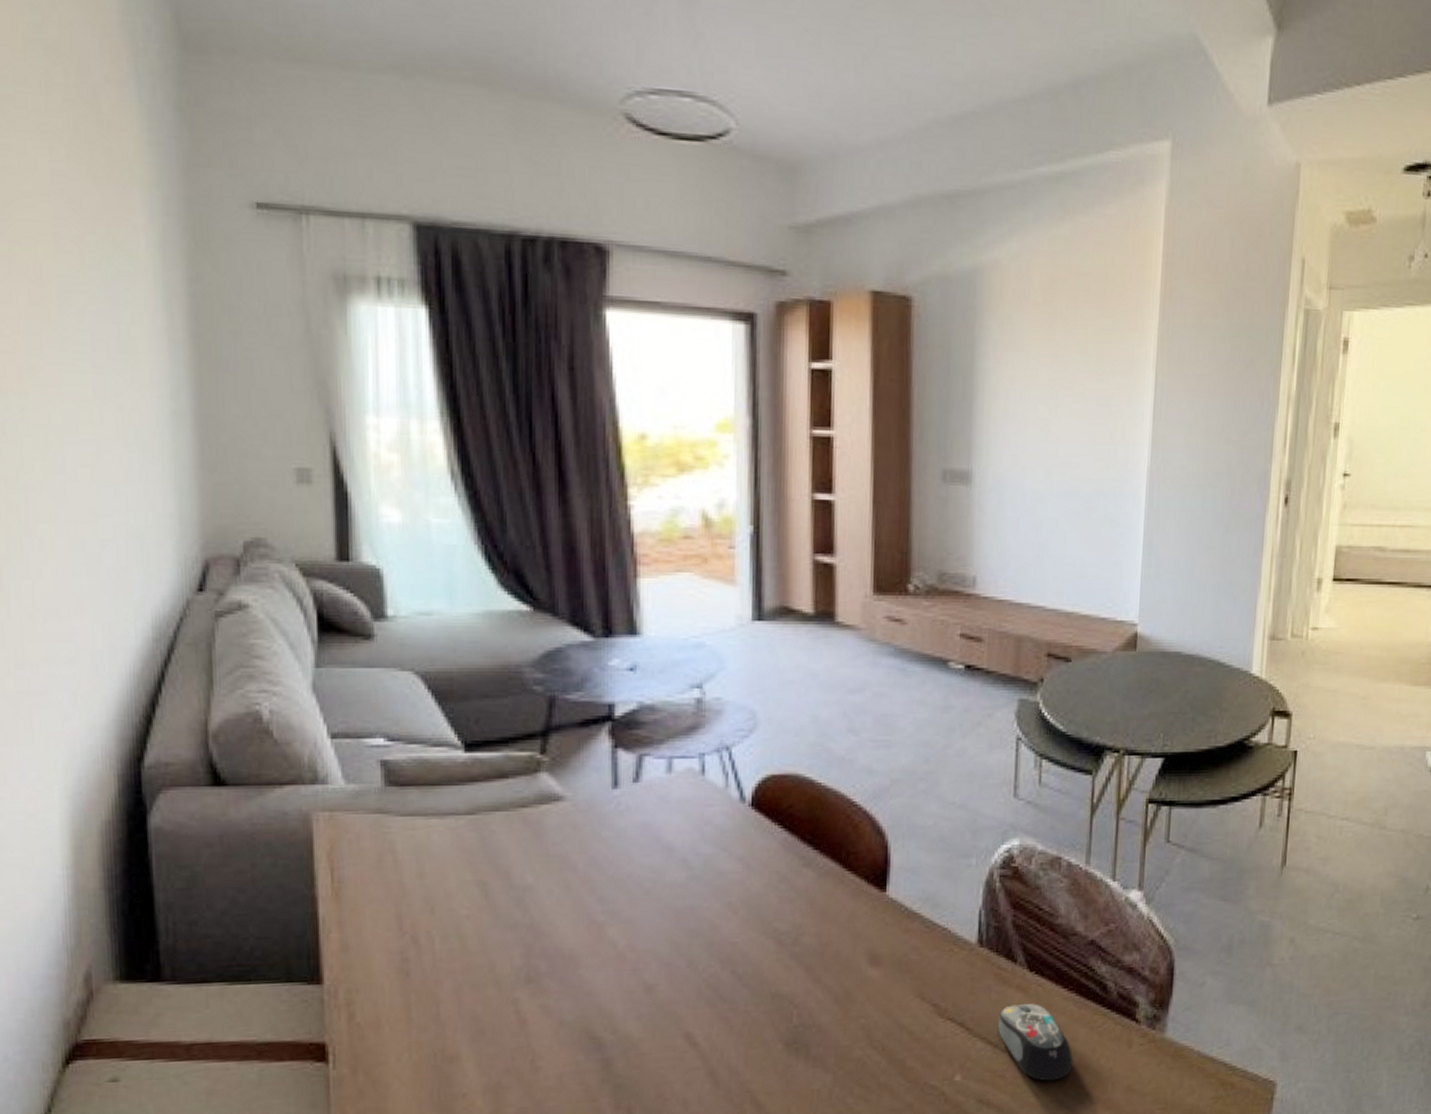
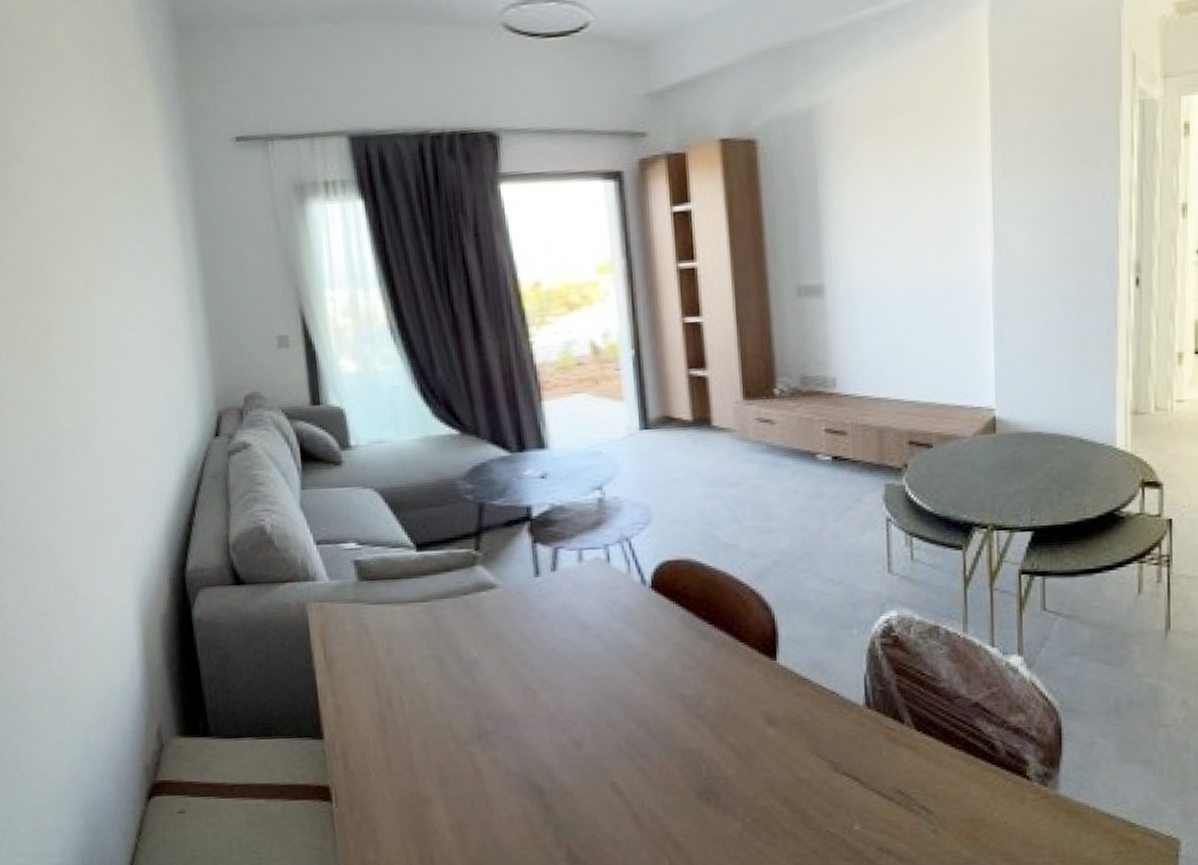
computer mouse: present [998,1004,1073,1081] -> none [891,761,968,833]

